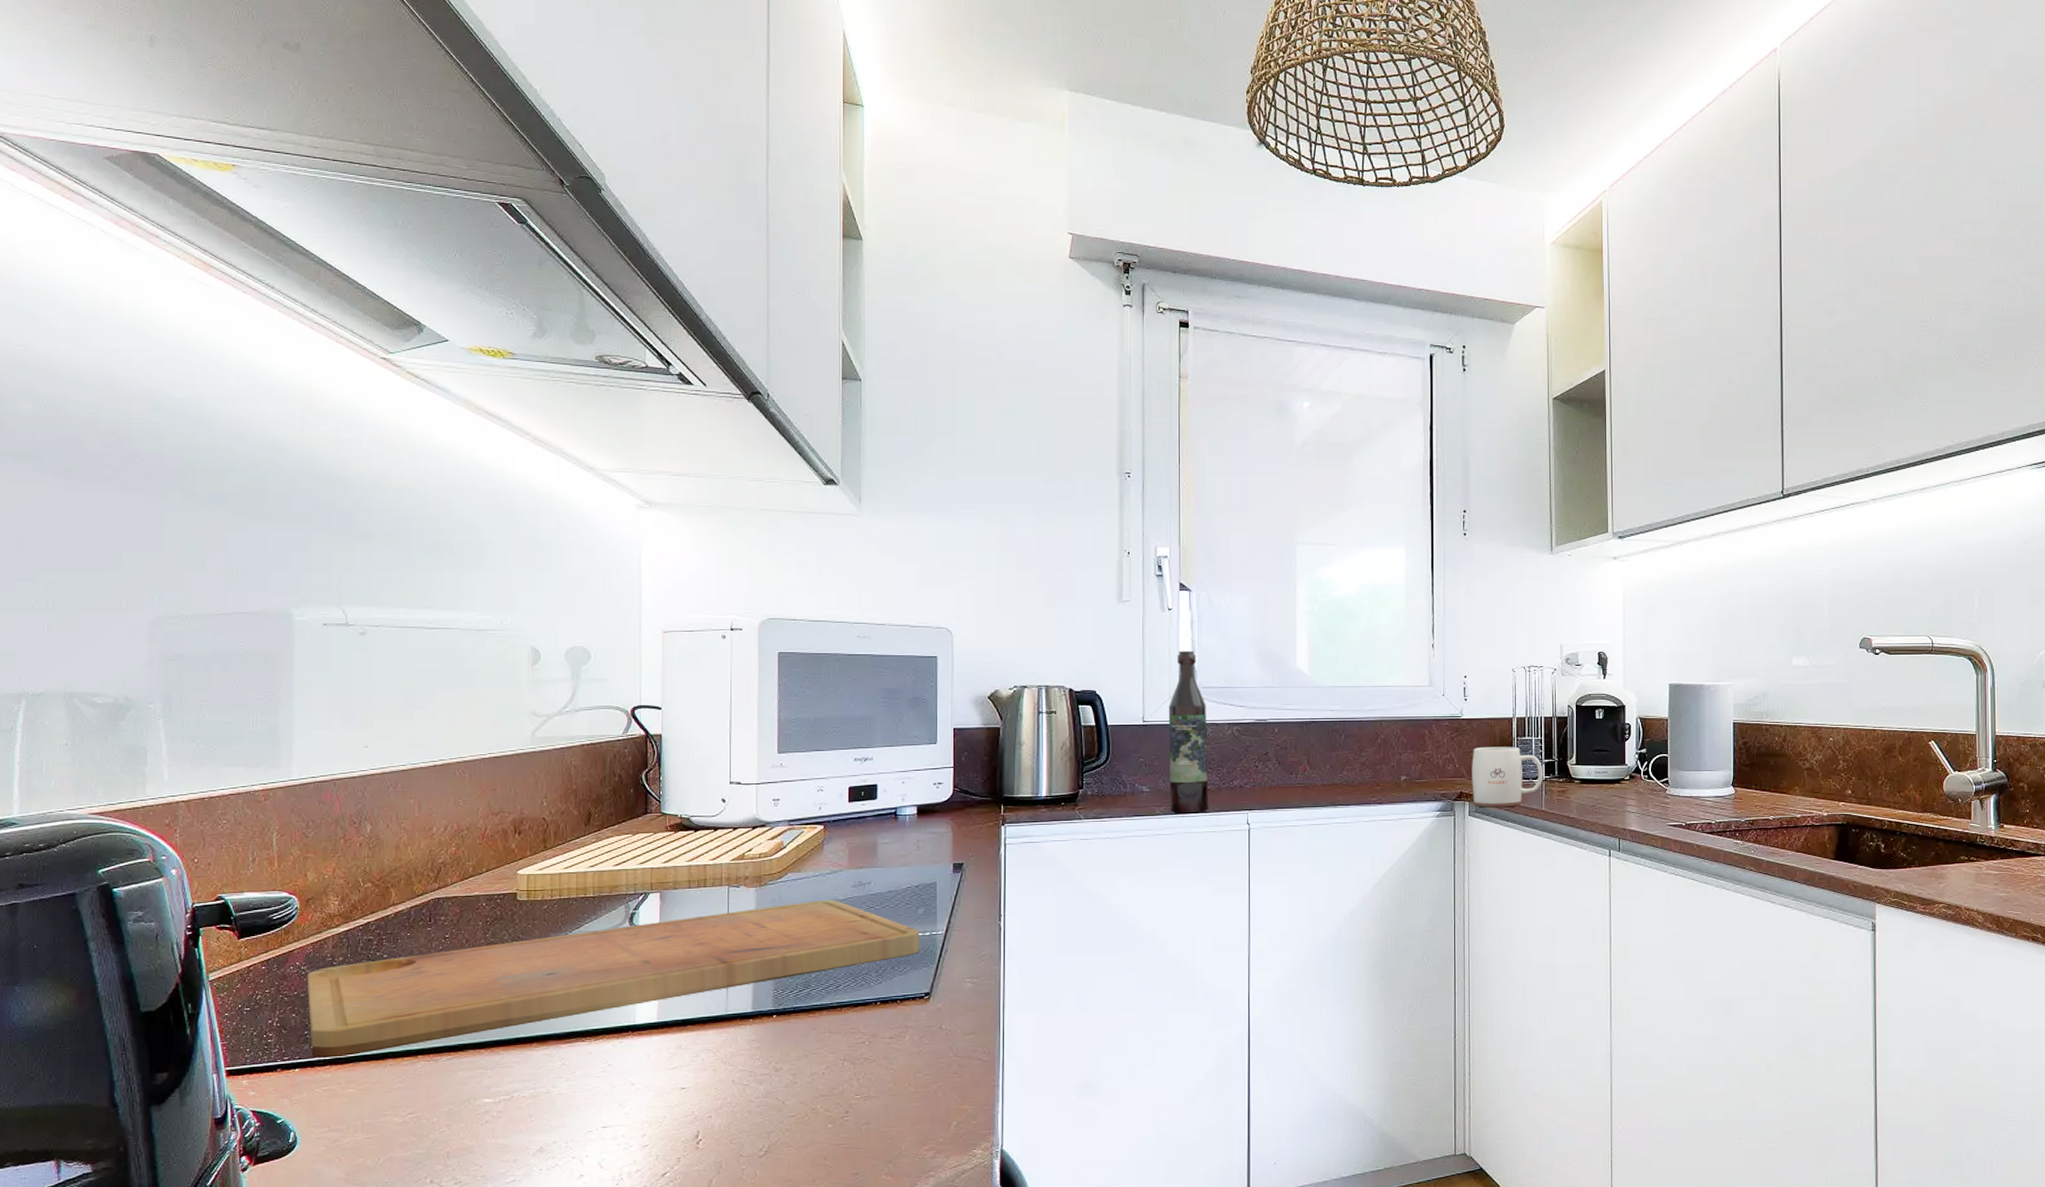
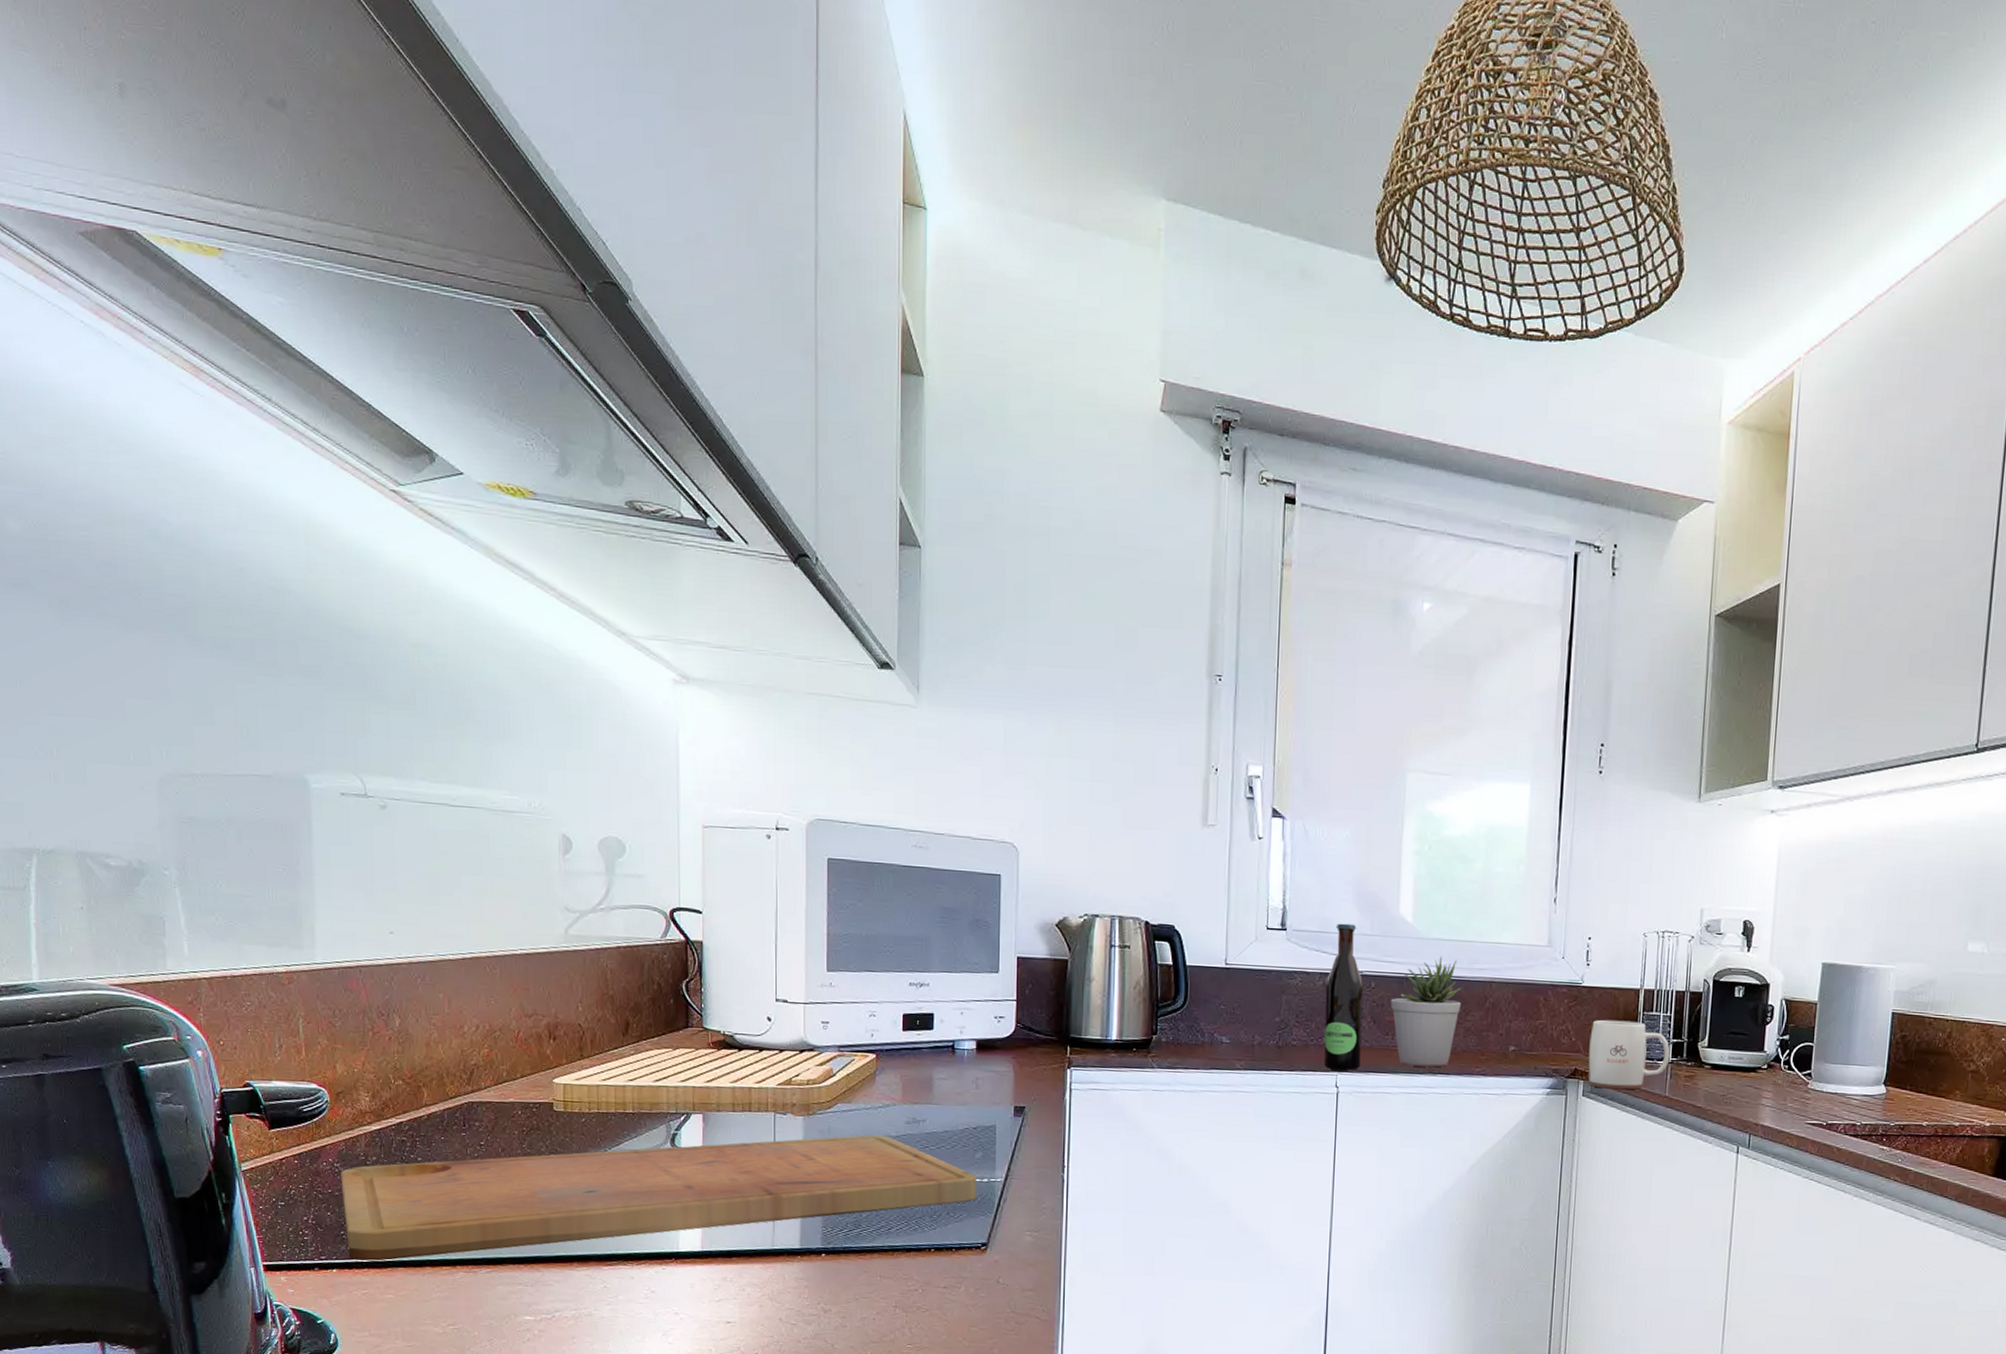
wine bottle: present [1168,650,1209,814] -> none [1251,886,1297,1071]
bottle: none [1235,678,1269,808] -> present [1323,923,1364,1070]
potted plant: none [1292,702,1356,800] -> present [1390,957,1462,1068]

